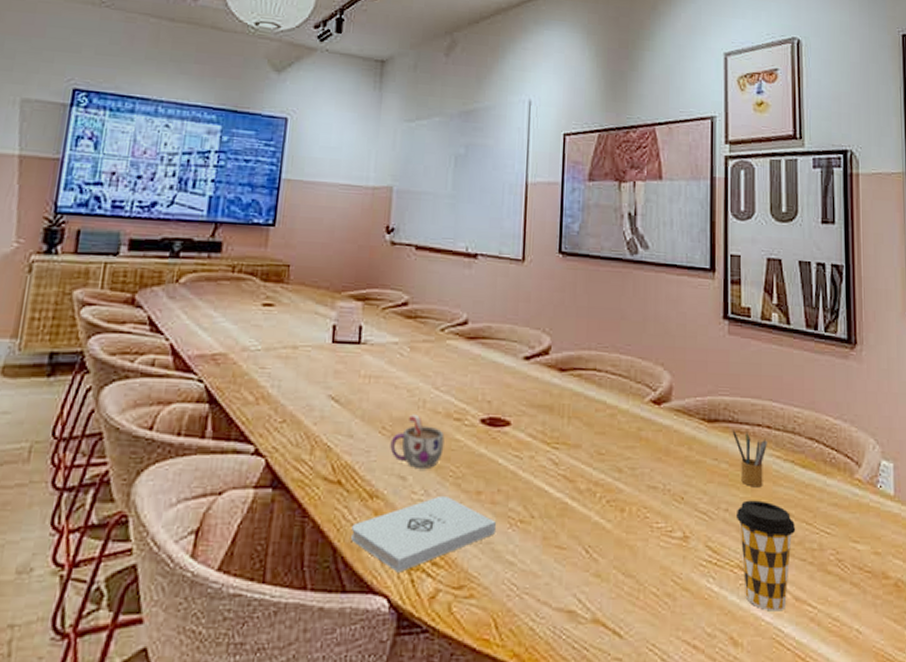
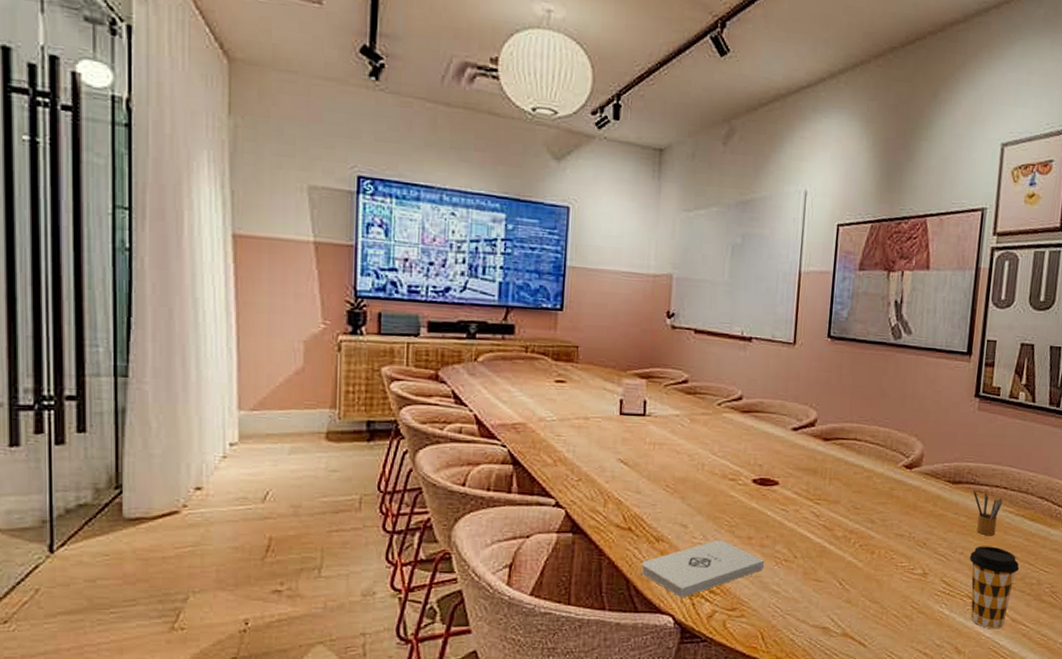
mug: present [390,414,445,468] -> none [673,475,721,519]

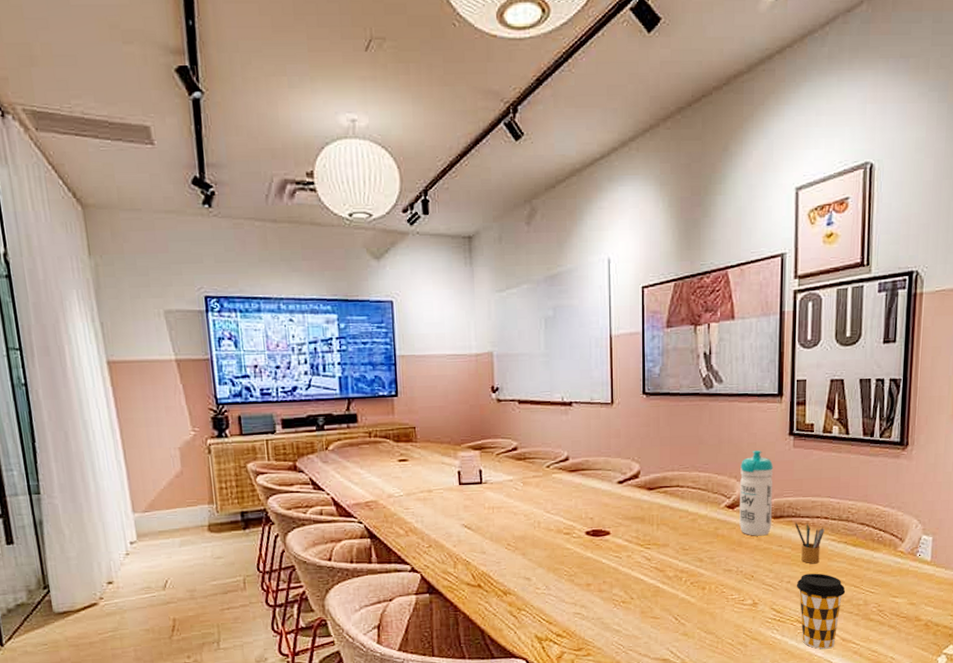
notepad: present [641,540,765,598] -> none [493,588,605,643]
water bottle: none [916,408,957,501] -> present [739,449,774,536]

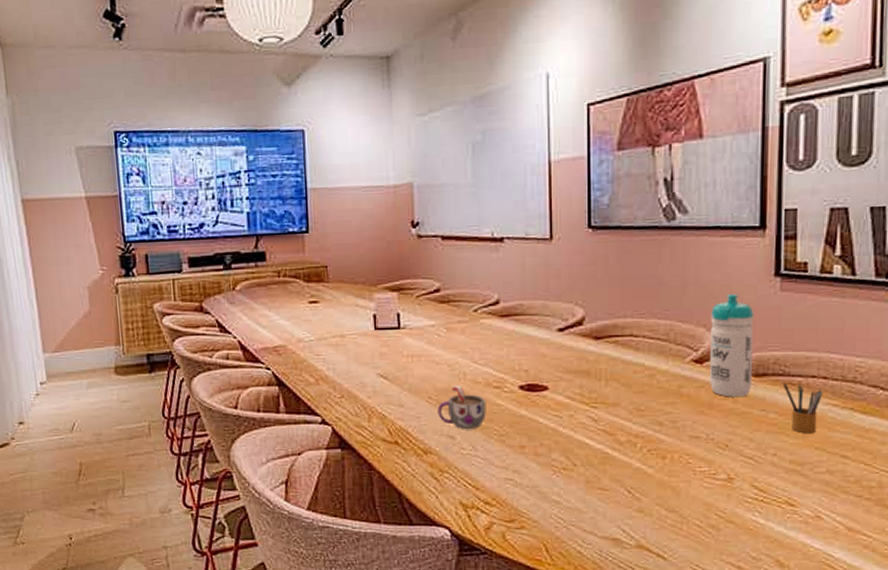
mug: none [515,532,558,571] -> present [437,385,487,429]
coffee cup: present [796,573,846,649] -> none [784,445,852,540]

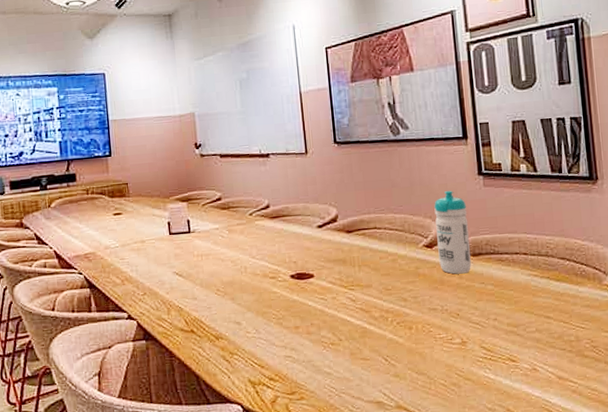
mug: present [437,385,487,429] -> none [225,277,266,315]
pencil box: present [782,382,823,434] -> none [494,259,525,301]

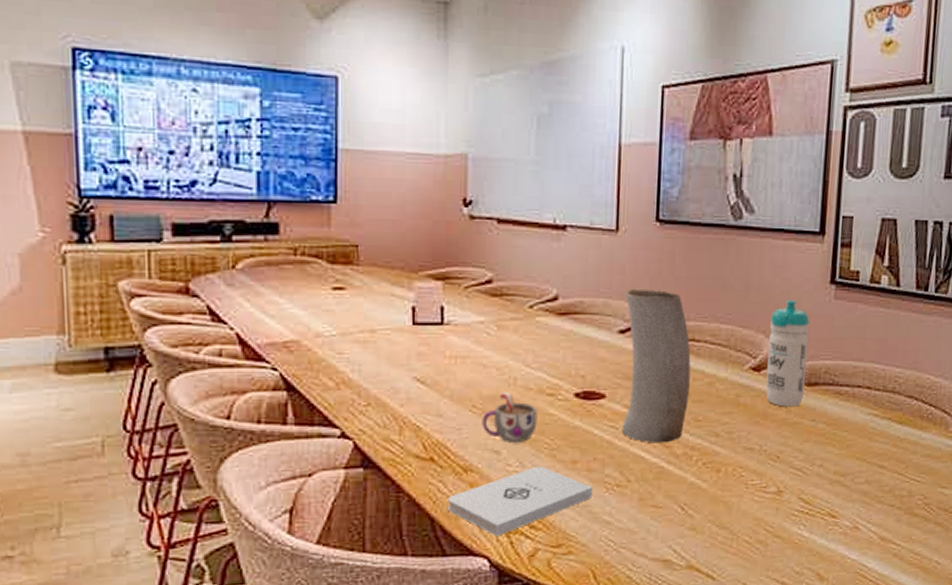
notepad: none [207,332,314,387] -> present [448,466,594,536]
mug: none [225,277,266,315] -> present [482,391,538,442]
vase: none [319,193,379,309] -> present [622,288,691,443]

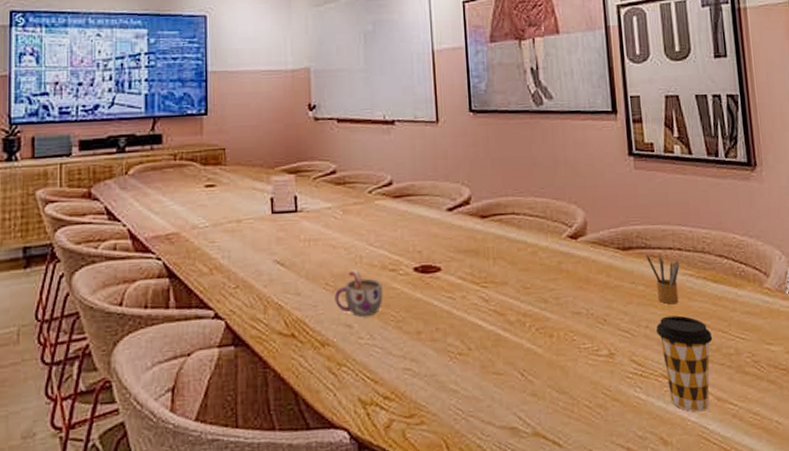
notepad: present [448,466,594,536] -> none [309,338,439,408]
vase: present [622,288,691,443] -> none [450,170,516,311]
water bottle: present [766,299,810,407] -> none [580,171,621,272]
coffee cup: none [829,455,888,551] -> present [655,315,713,412]
pencil box: none [831,392,866,444] -> present [645,255,680,305]

